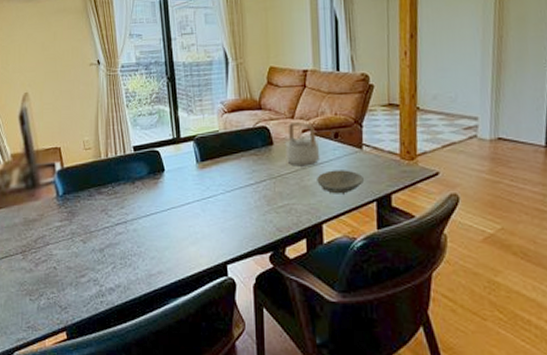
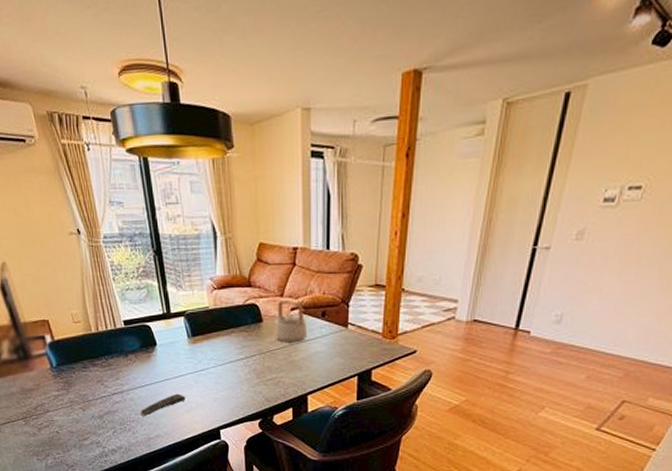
remote control: none [142,223,191,250] -> present [139,393,186,417]
bowl: present [317,170,365,194] -> none [304,347,348,369]

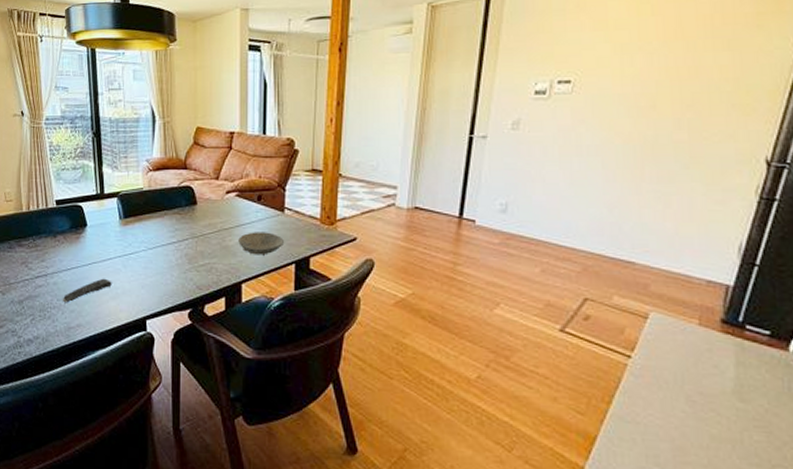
teapot: present [274,299,306,343] -> none [209,182,241,227]
bowl: none [304,347,348,369] -> present [238,232,285,255]

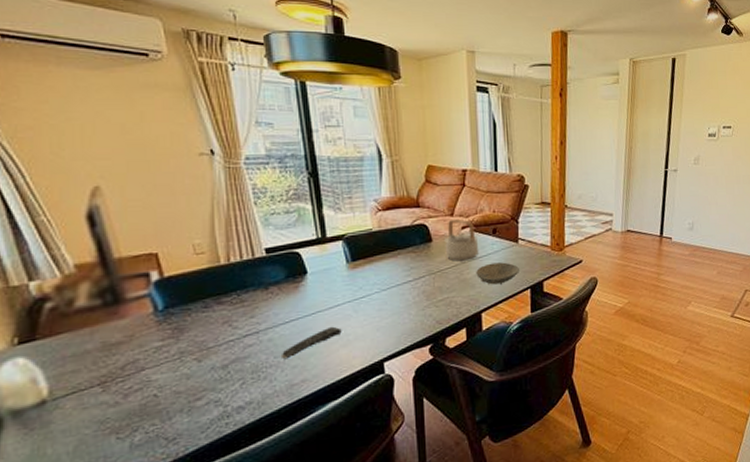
teapot: none [209,182,241,227] -> present [444,218,478,262]

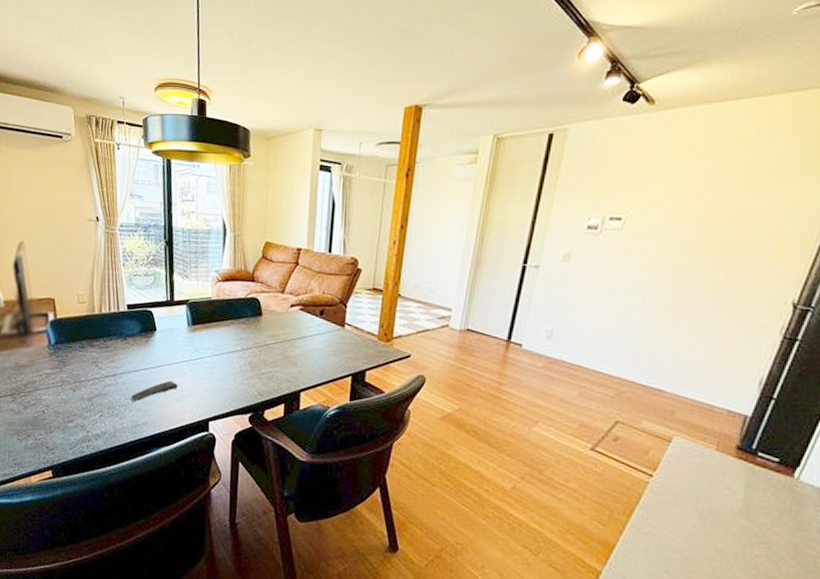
teapot: present [444,218,478,262] -> none [273,296,304,339]
bowl: present [476,262,520,285] -> none [299,344,344,367]

